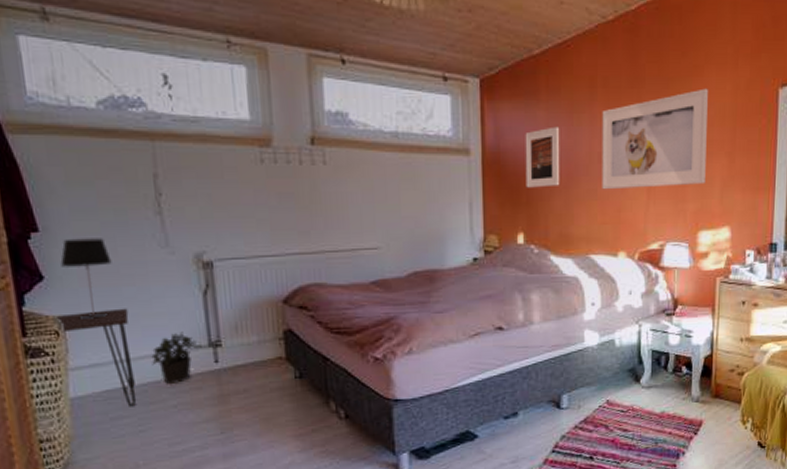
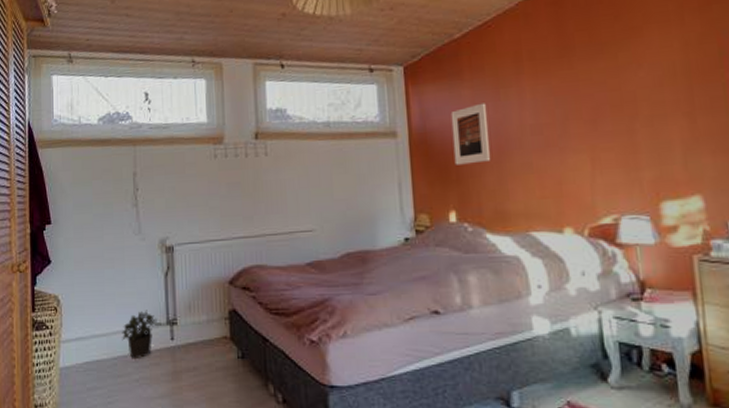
desk: present [53,308,137,407] -> none [54,288,108,379]
table lamp: present [60,238,112,319] -> none [63,228,99,298]
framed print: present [602,88,708,190] -> none [531,48,662,163]

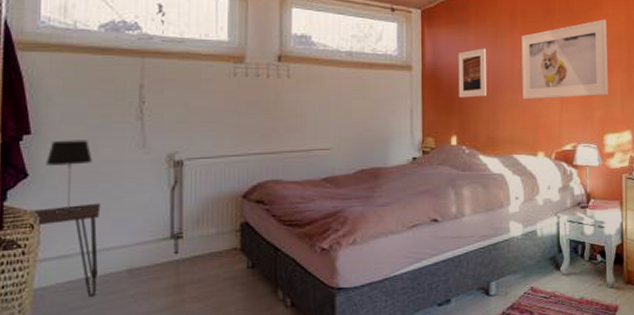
desk: none [54,288,108,379] -> present [31,203,101,298]
table lamp: none [63,228,99,298] -> present [46,140,92,213]
potted plant: present [122,310,163,358] -> none [116,224,166,274]
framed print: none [531,48,662,163] -> present [521,19,608,100]

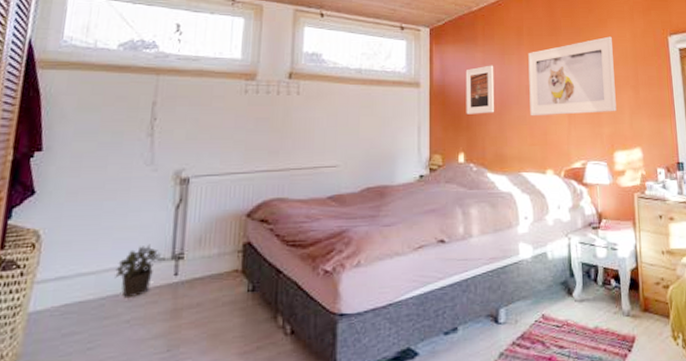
desk: present [31,203,101,298] -> none [34,221,105,323]
table lamp: present [46,140,92,213] -> none [54,156,100,232]
potted plant: none [116,224,166,274] -> present [115,244,167,297]

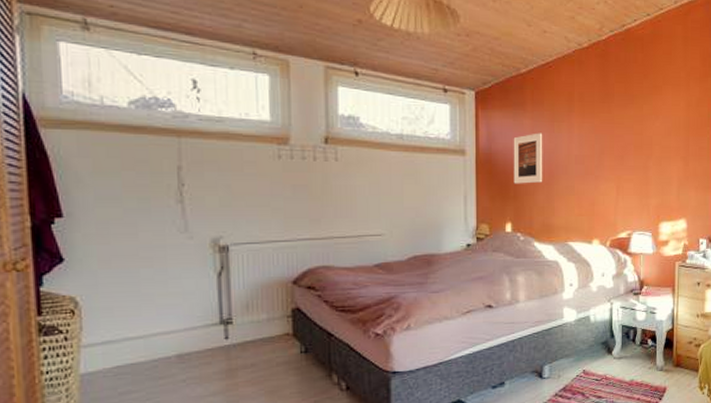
potted plant: present [115,244,167,297] -> none [164,310,215,359]
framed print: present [528,36,617,116] -> none [579,104,666,187]

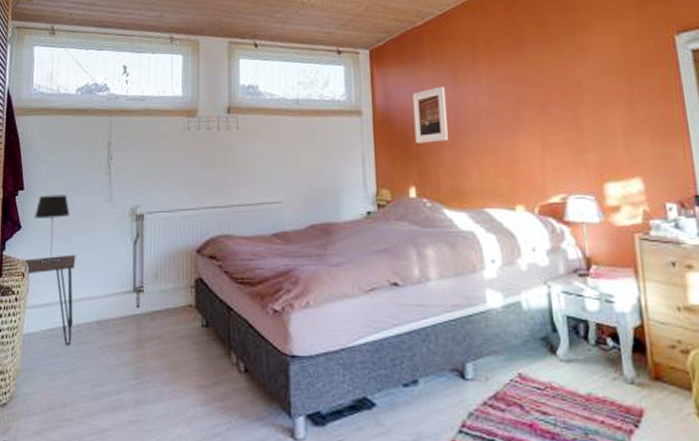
desk: none [70,288,147,382] -> present [22,254,76,346]
table lamp: none [82,223,132,299] -> present [34,194,70,263]

